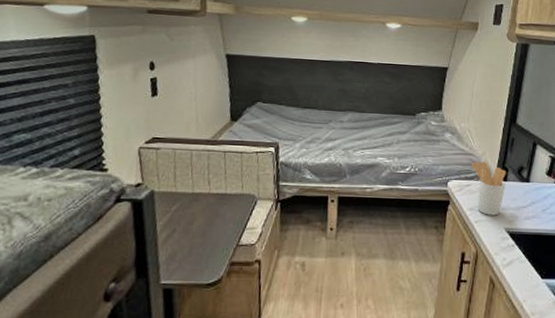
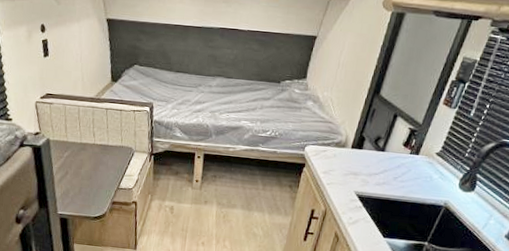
utensil holder: present [471,160,506,216] -> none [329,128,363,180]

